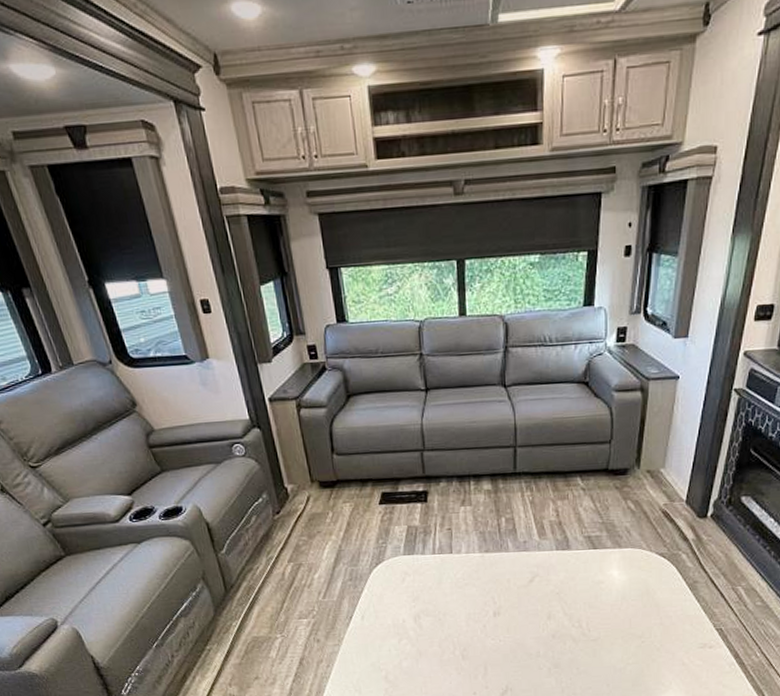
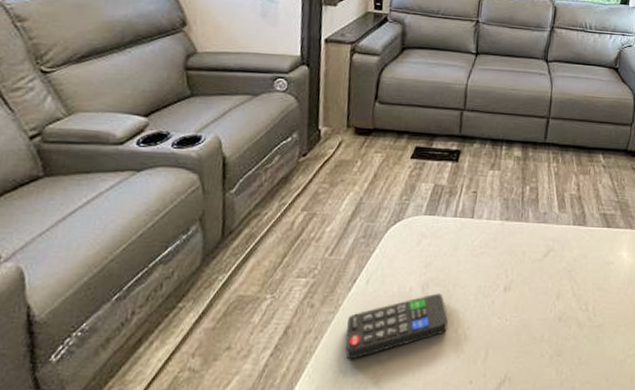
remote control: none [352,622,444,681] -> present [345,293,448,360]

